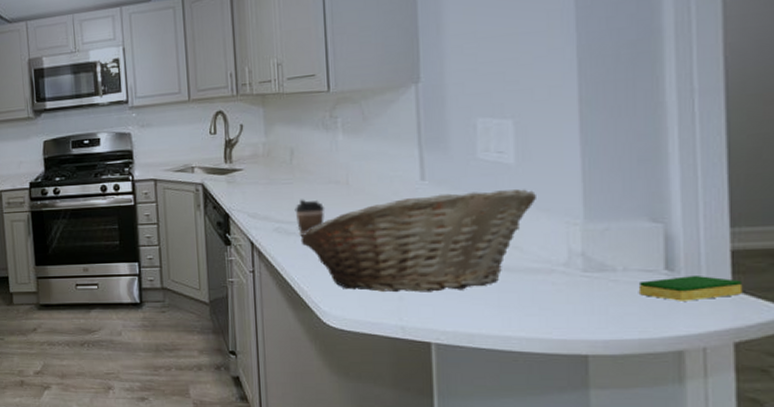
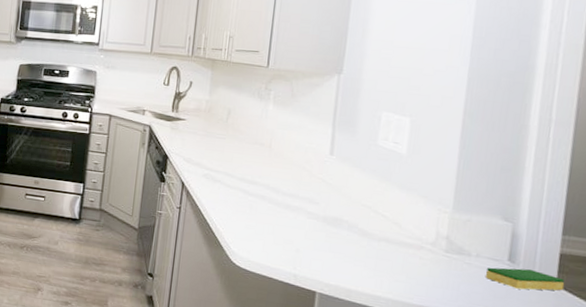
coffee cup: present [294,199,325,236] -> none [222,153,249,185]
fruit basket: present [300,189,536,293] -> none [223,167,419,252]

